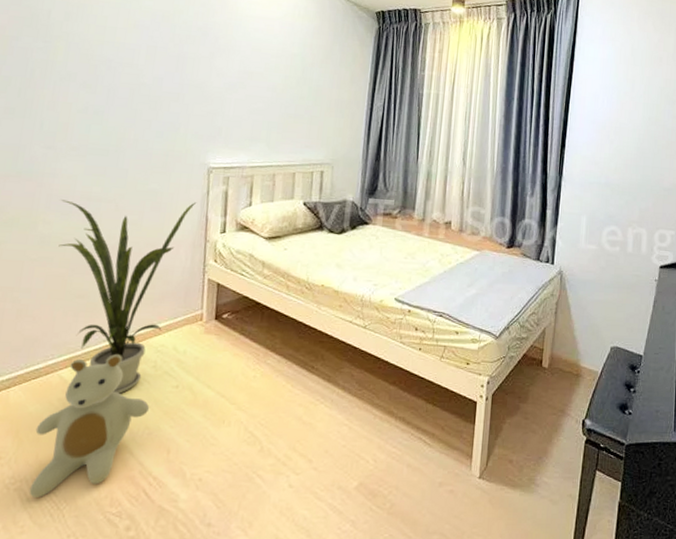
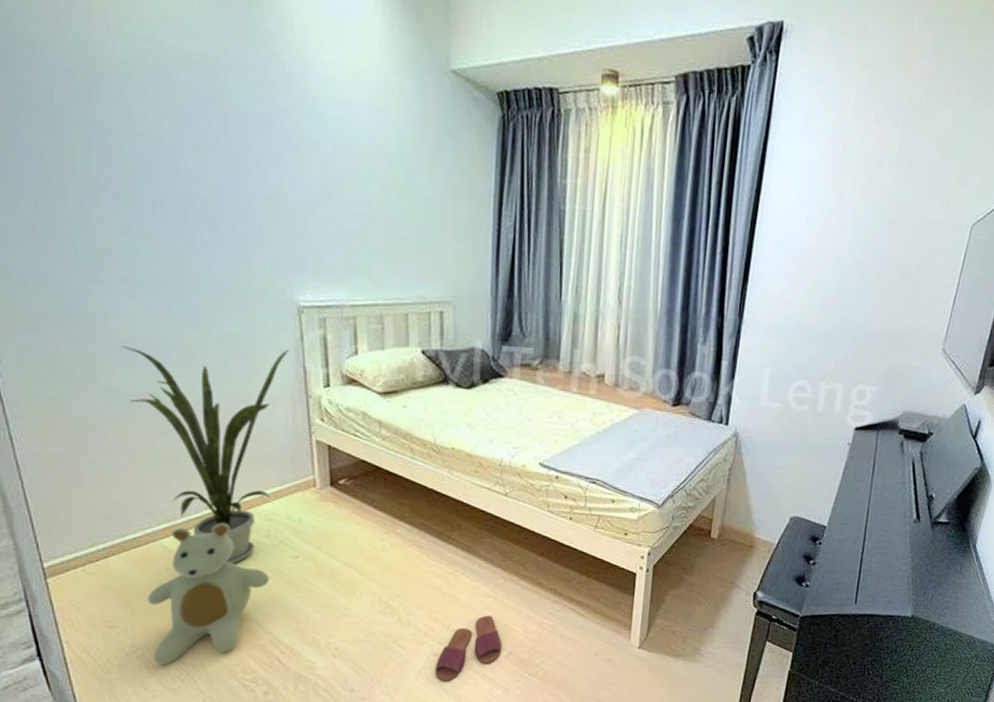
slippers: none [289,444,353,514] -> present [435,615,502,681]

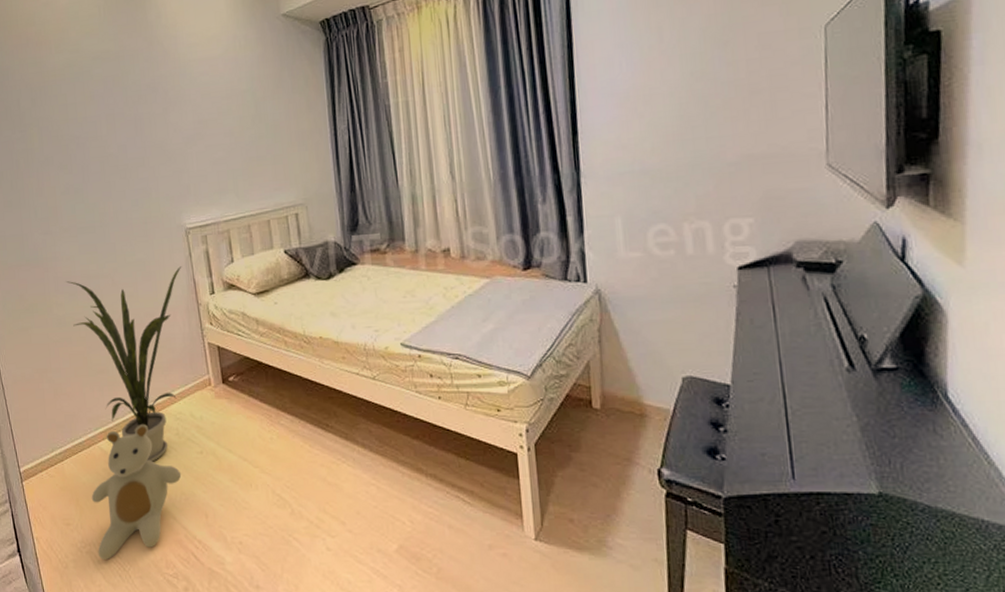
slippers: present [435,615,502,681] -> none [330,505,392,578]

